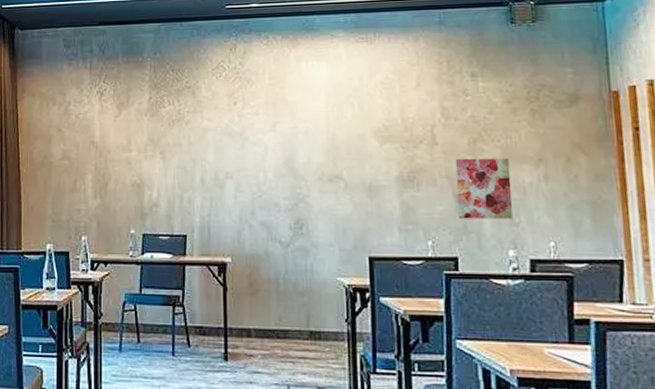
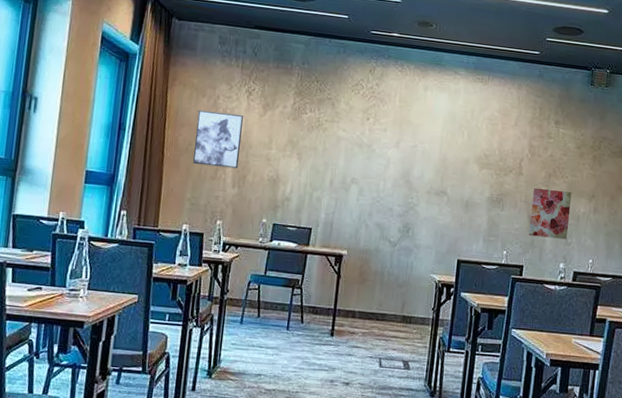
wall art: none [50,118,98,178] -> present [193,110,243,169]

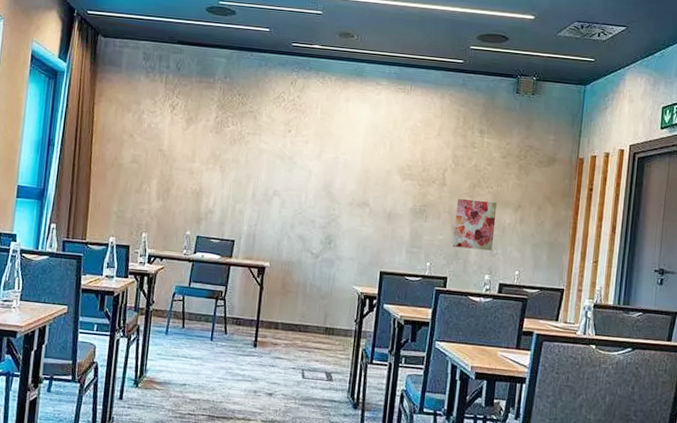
wall art: present [193,110,243,169] -> none [119,125,167,182]

